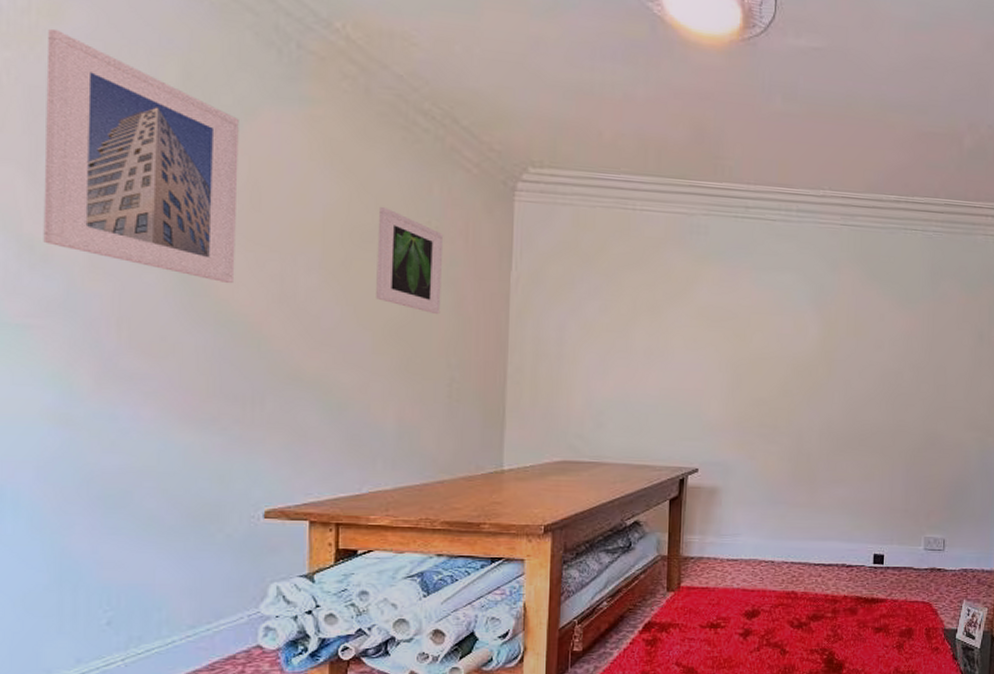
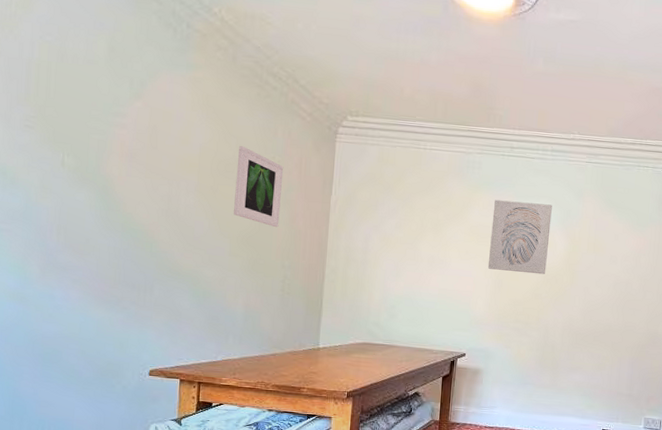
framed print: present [43,29,239,284] -> none [12,17,145,202]
wall art: none [722,273,801,366] -> present [487,199,552,275]

